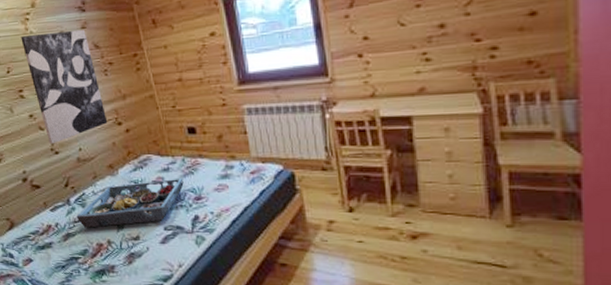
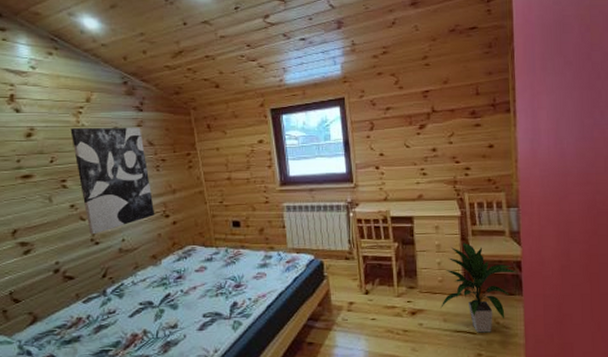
serving tray: present [76,179,184,228] -> none [111,268,225,319]
indoor plant: none [453,148,574,267] -> present [441,242,517,333]

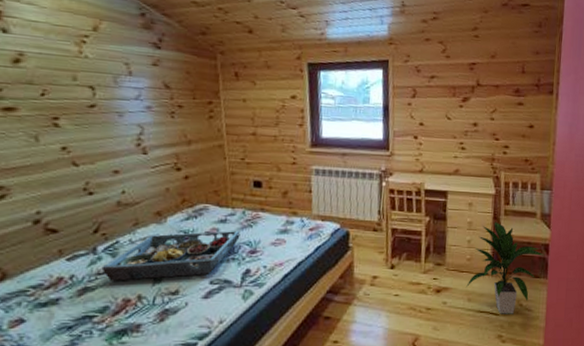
wall art: present [70,128,155,235] -> none [70,59,165,183]
serving tray: none [111,268,225,319] -> present [101,231,241,281]

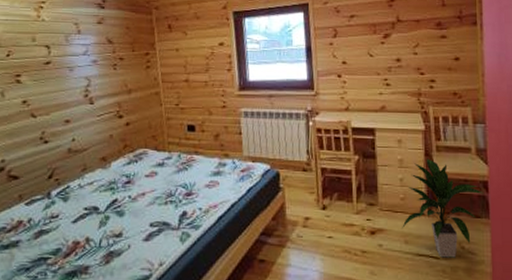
serving tray: present [101,231,241,281] -> none [54,174,177,224]

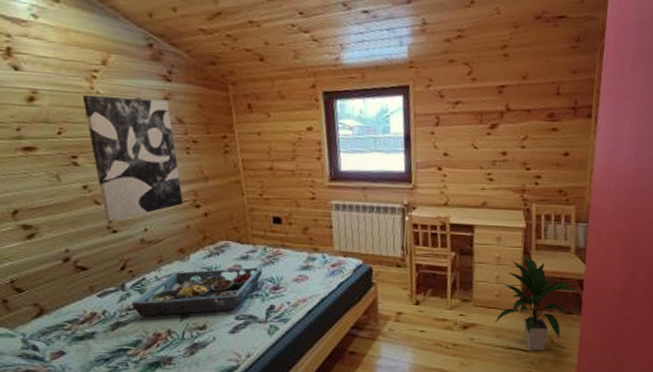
wall art: none [30,23,109,133] -> present [82,95,184,222]
serving tray: none [54,174,177,224] -> present [131,267,263,317]

